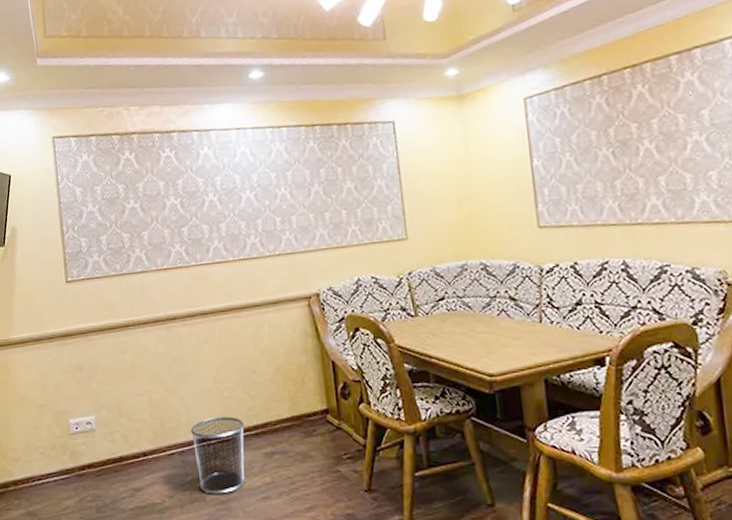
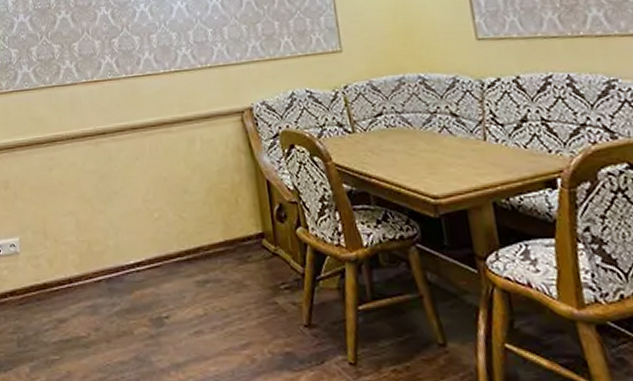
waste bin: present [191,416,245,494] -> none [119,240,176,327]

